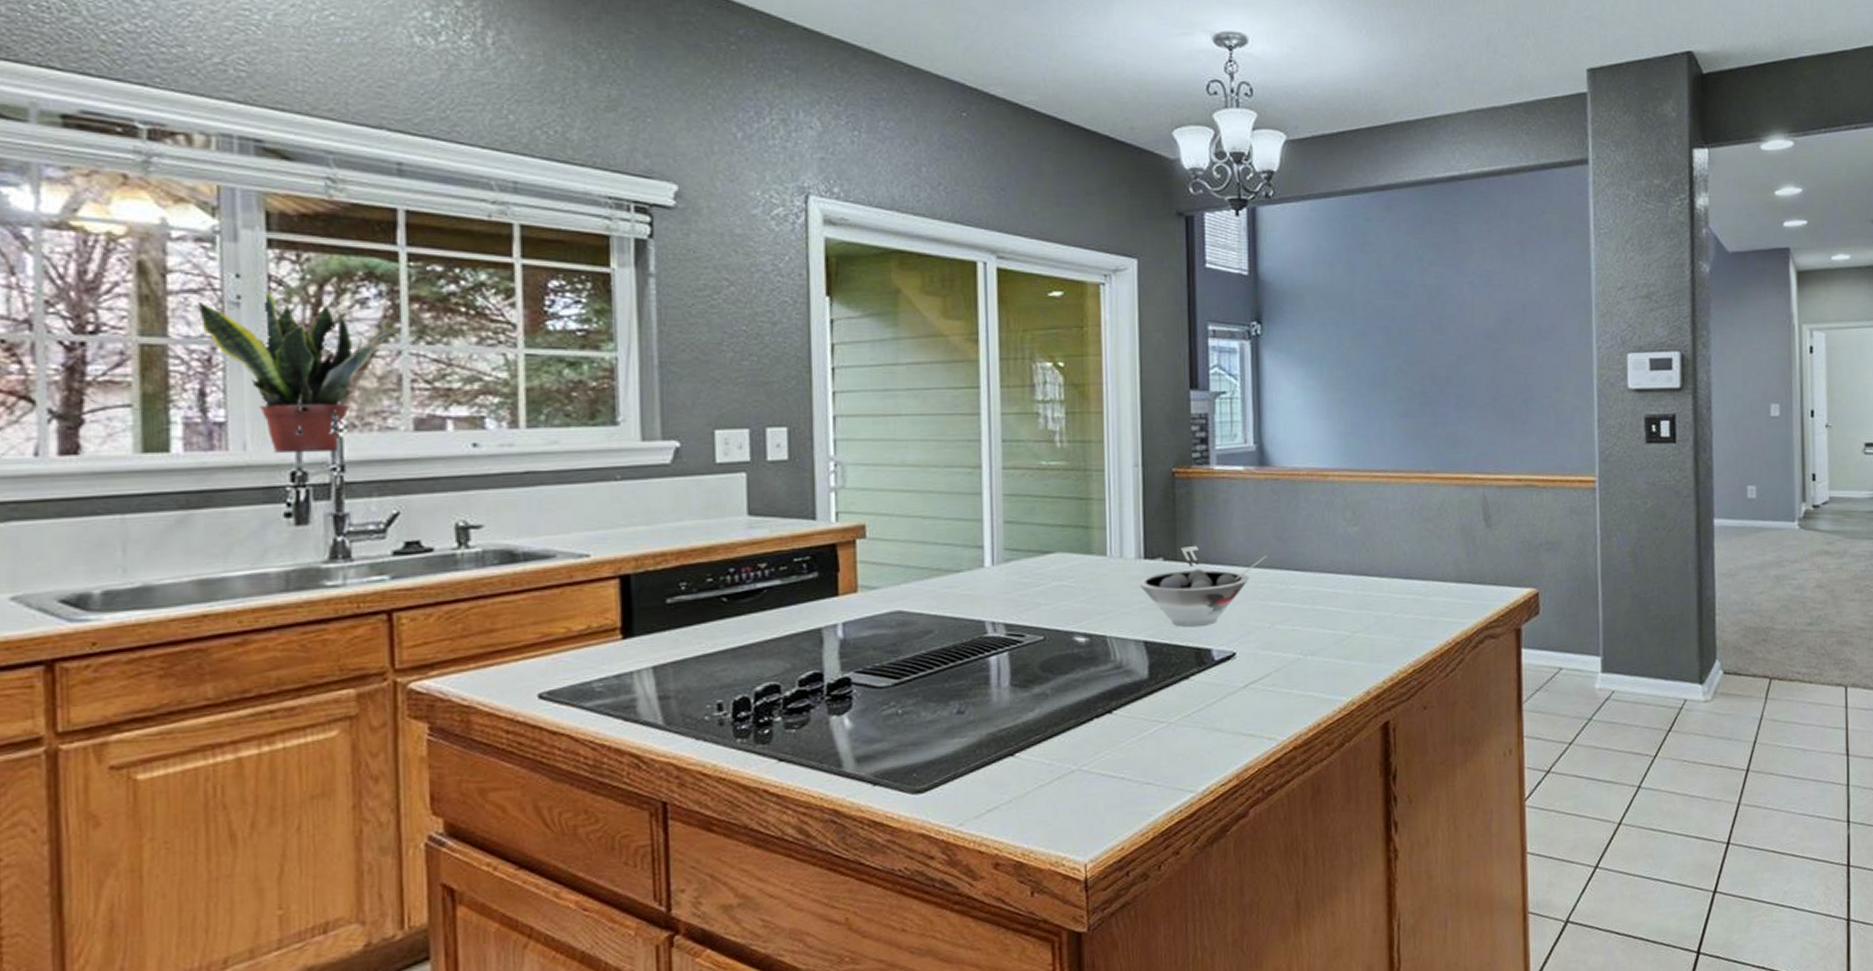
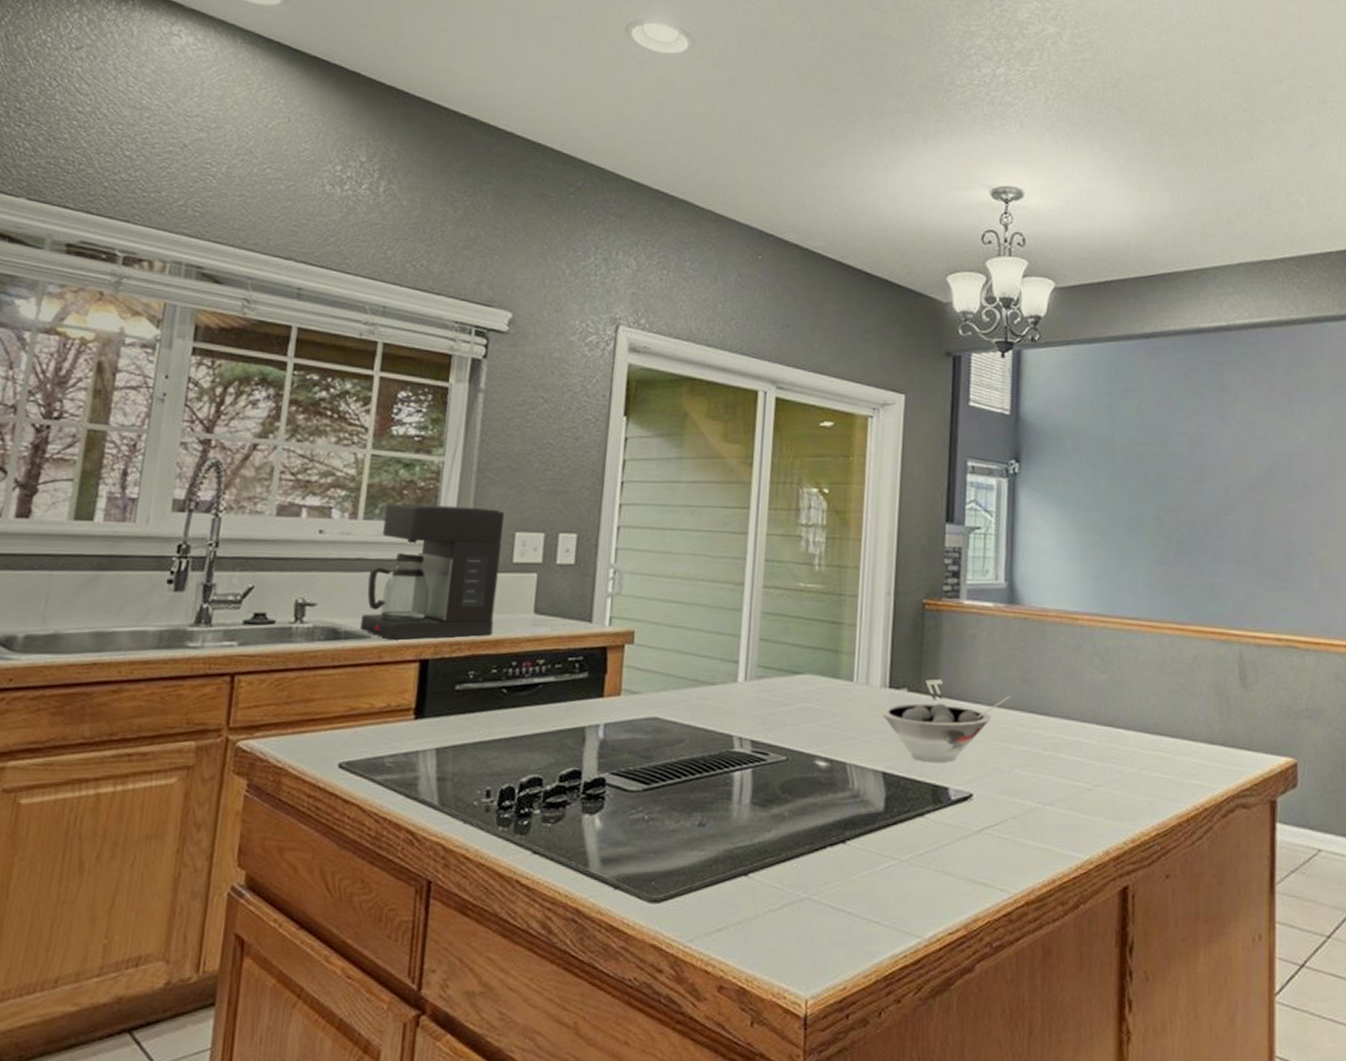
potted plant: present [199,293,392,454] -> none [134,392,272,530]
coffee maker: none [541,406,702,558] -> present [360,503,505,641]

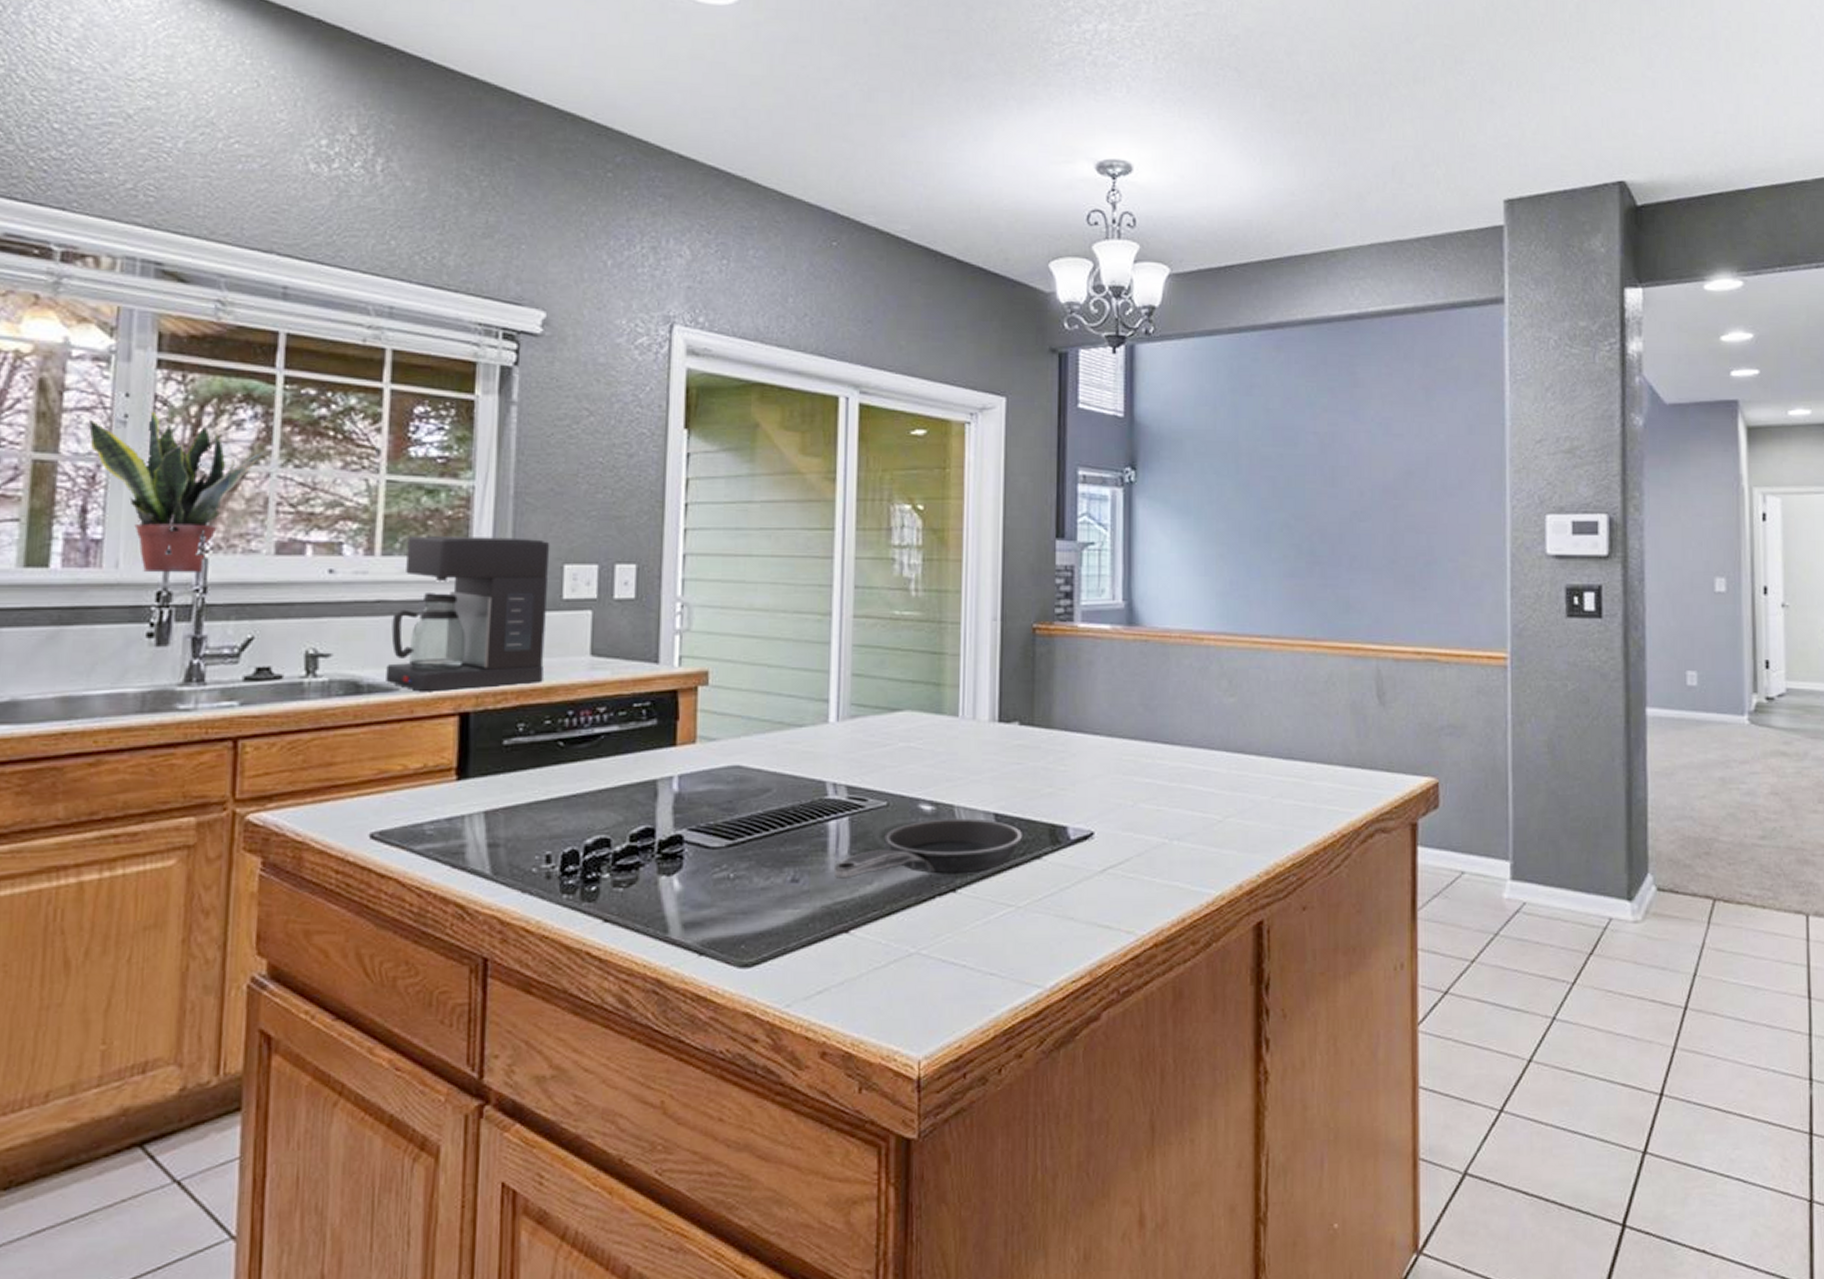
potted plant: none [134,392,272,530] -> present [89,412,263,574]
frying pan: none [737,774,908,827] -> present [835,818,1023,879]
bowl: present [880,678,1011,763] -> none [989,709,1133,801]

